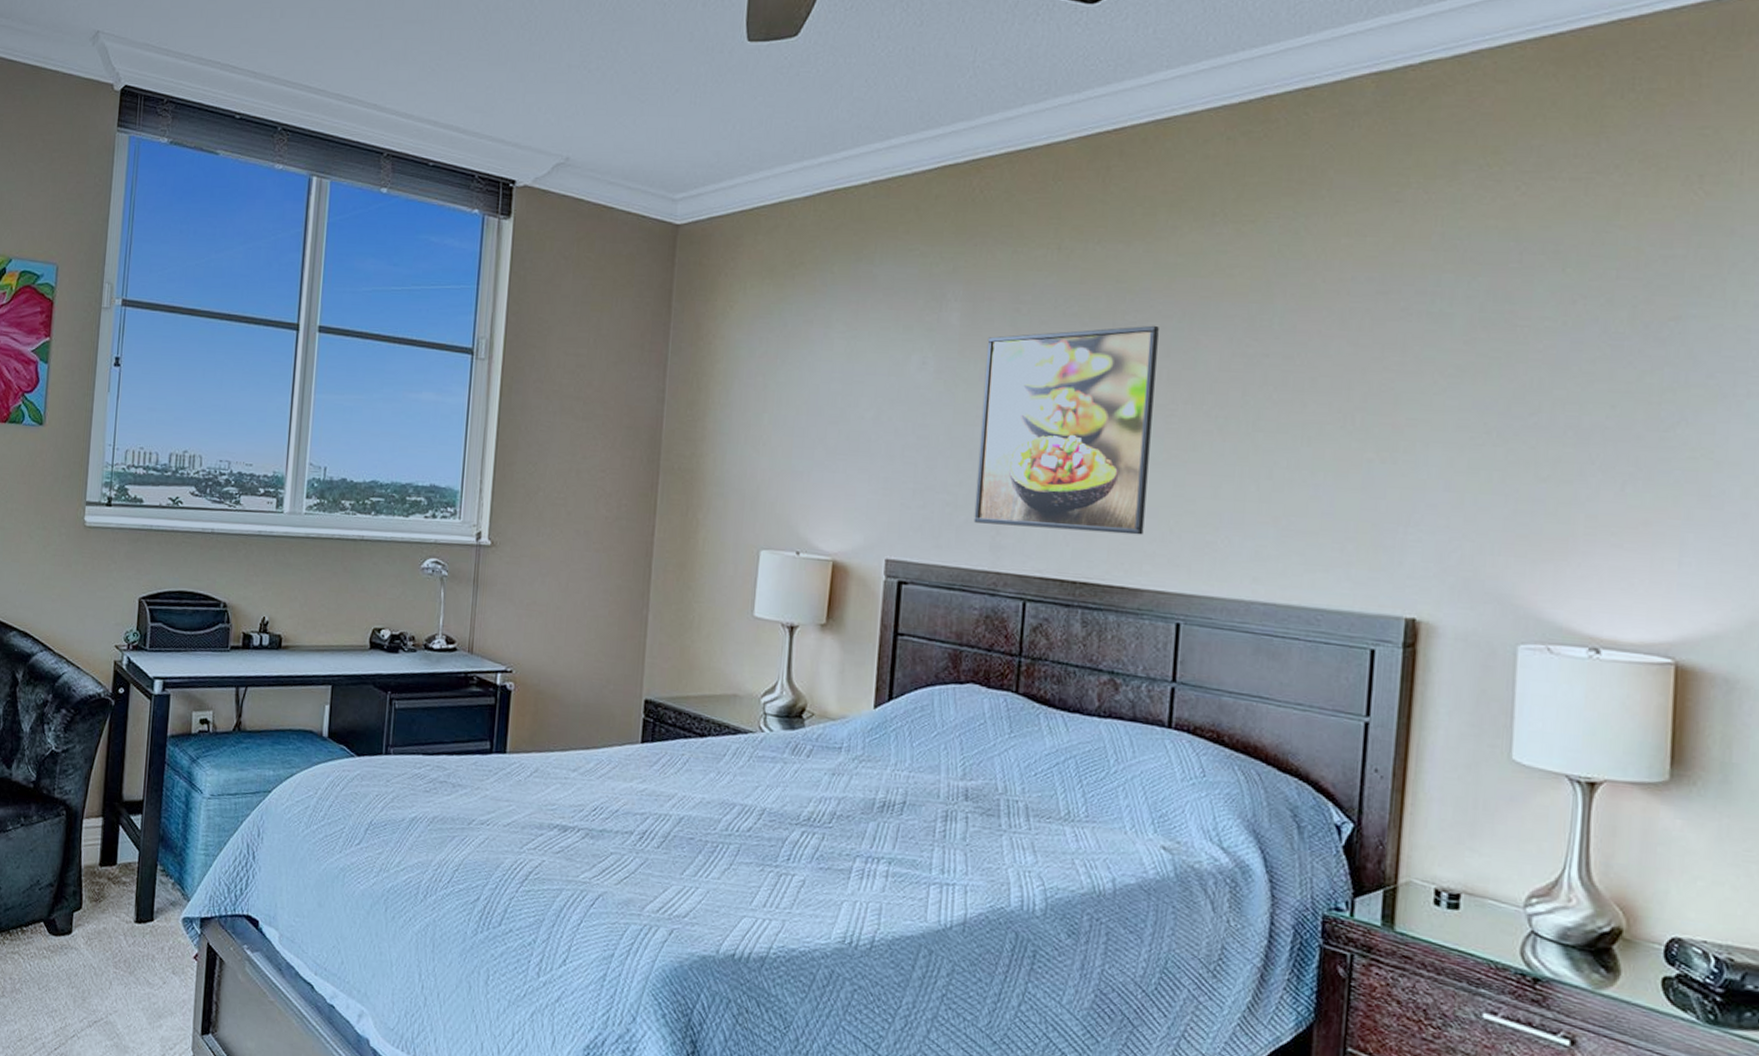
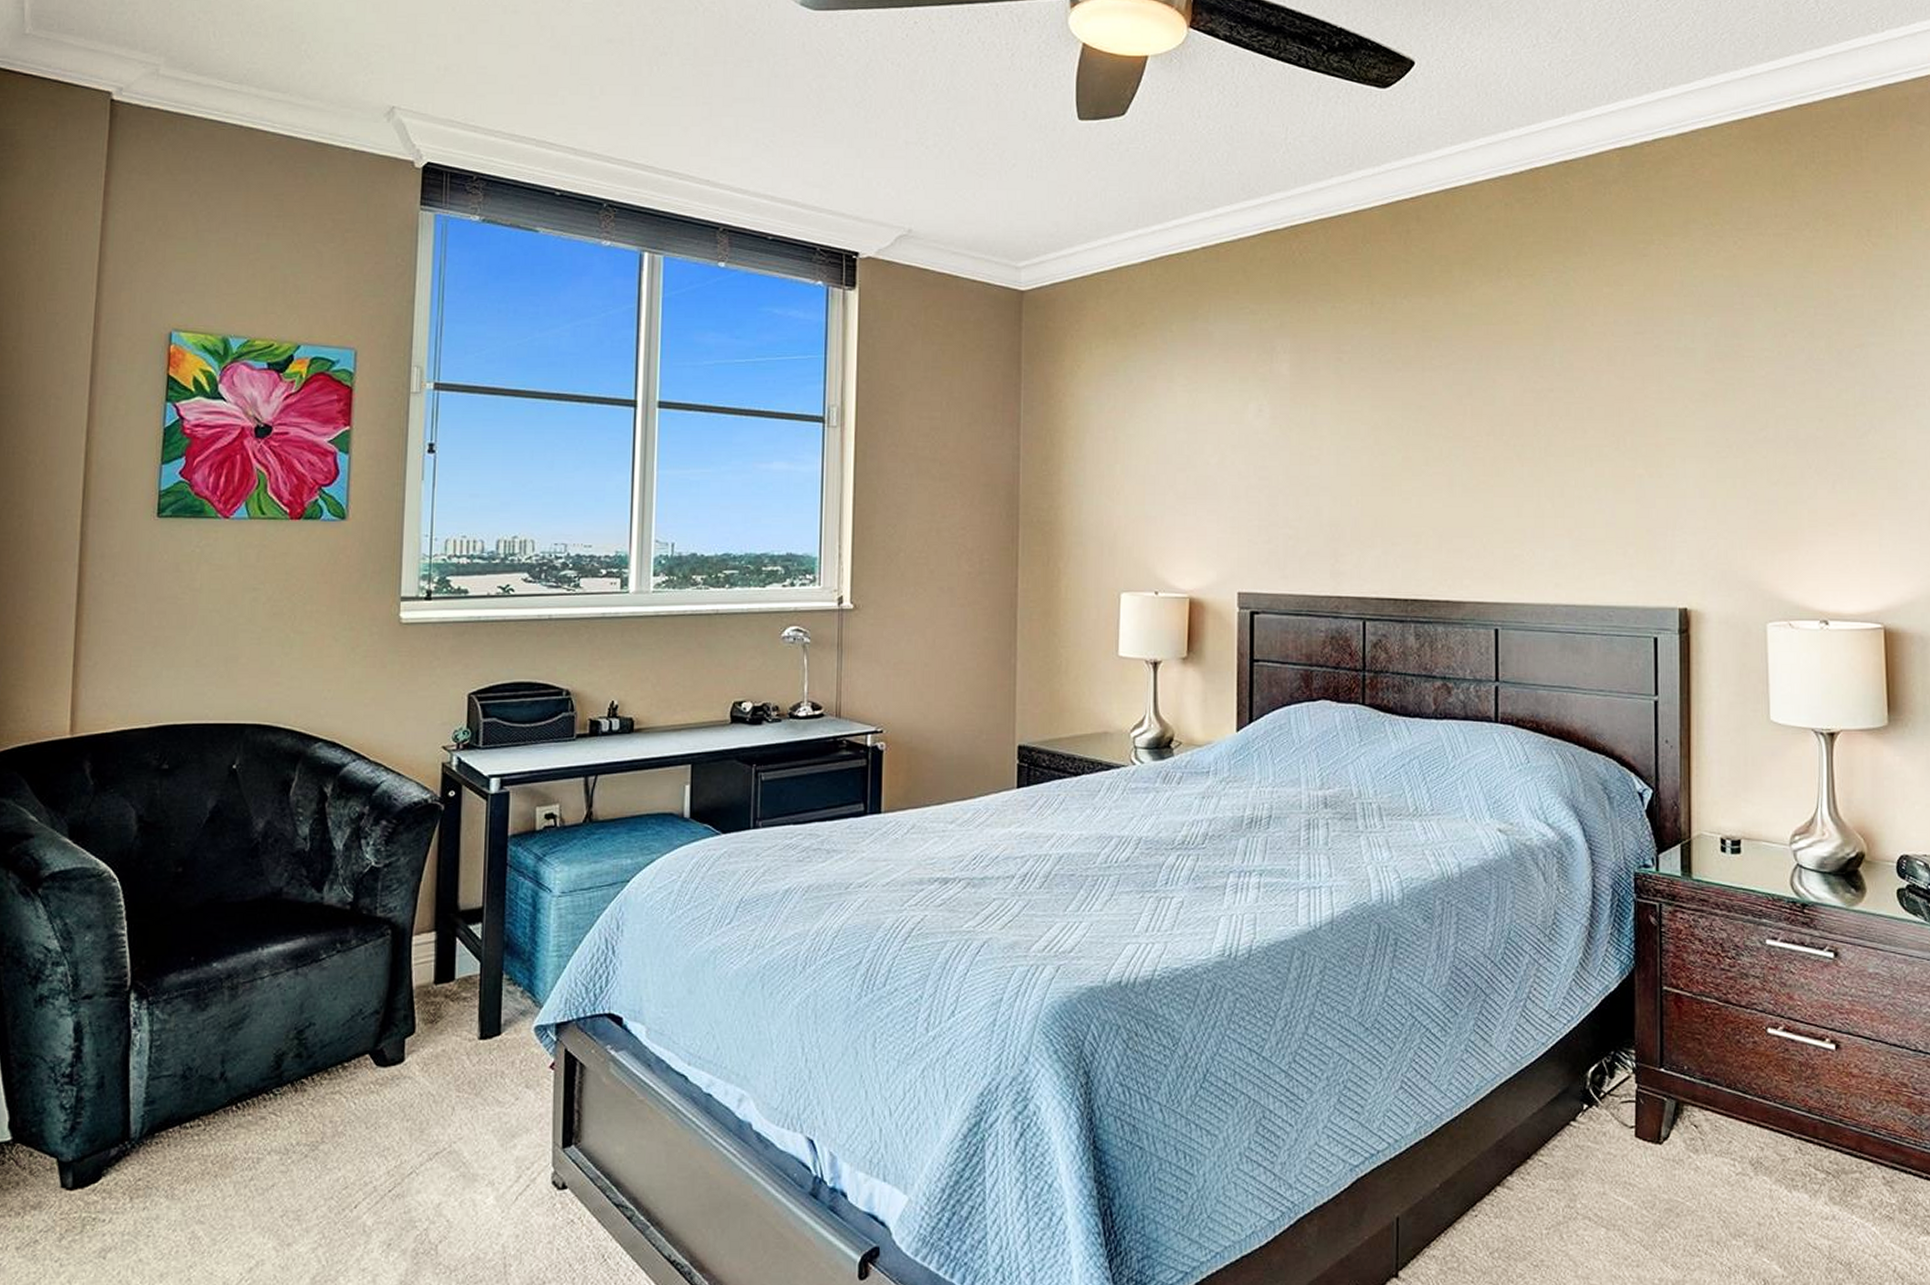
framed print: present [973,325,1159,535] -> none [1314,368,1462,554]

